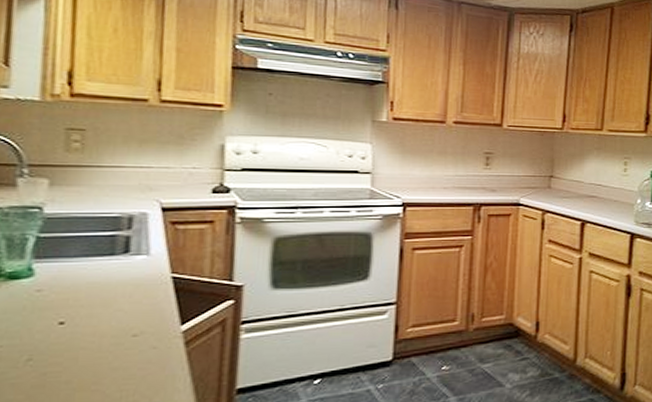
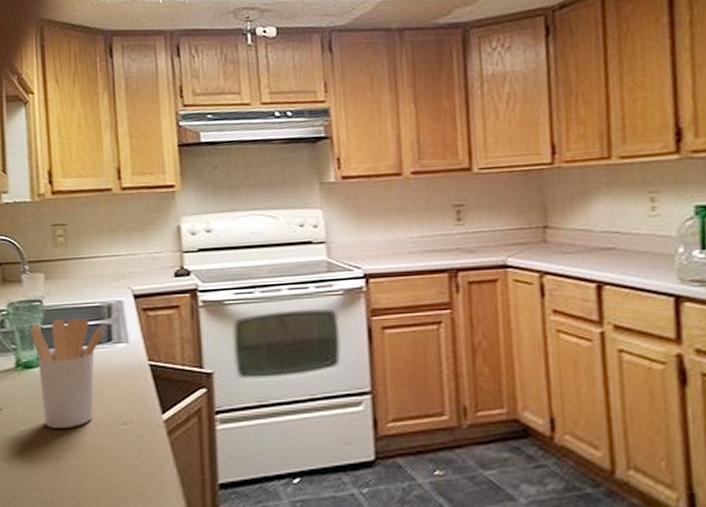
utensil holder: none [21,227,121,343] -> present [30,317,104,428]

